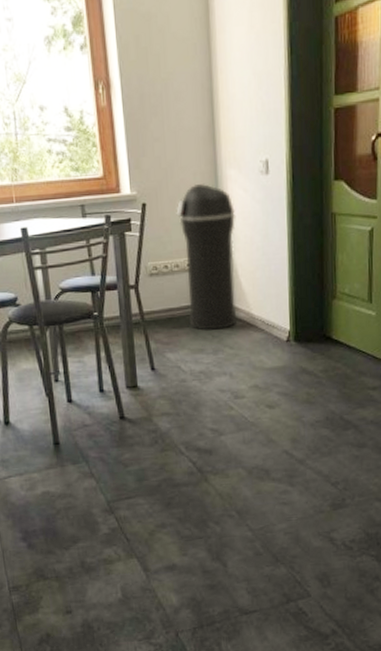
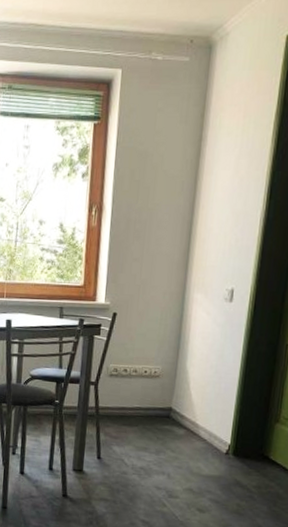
trash can: present [176,184,236,331] -> none [137,303,196,433]

